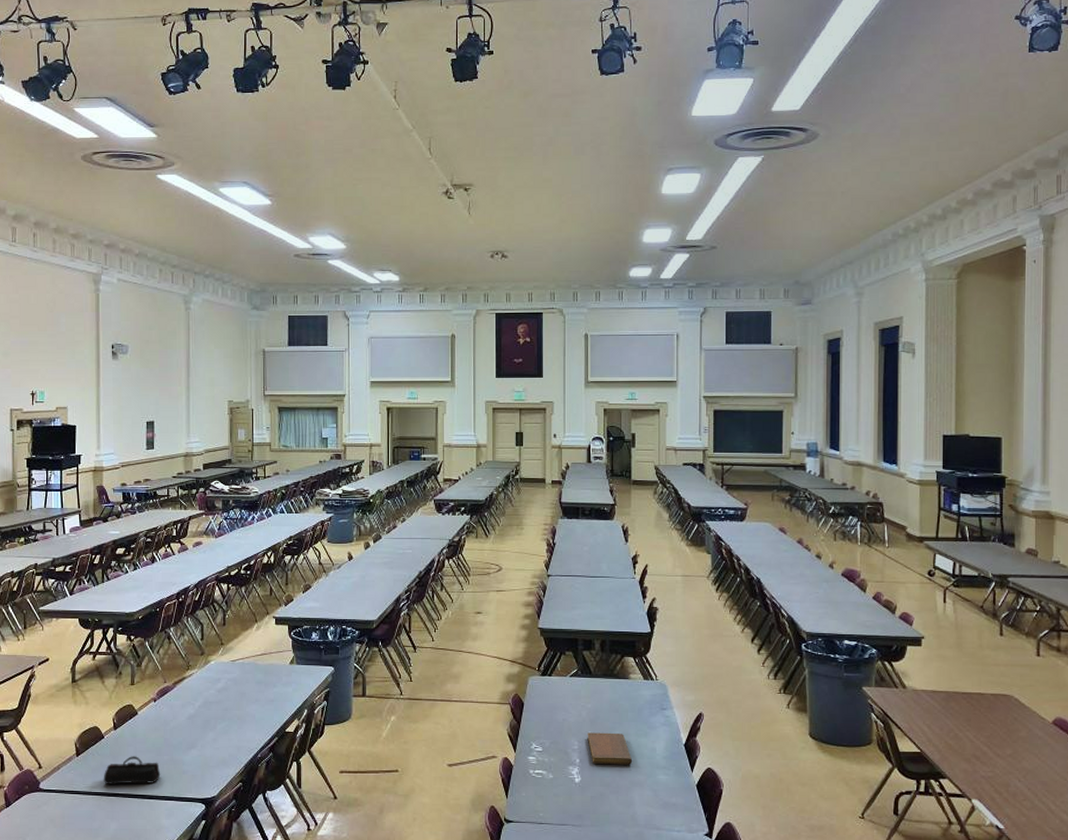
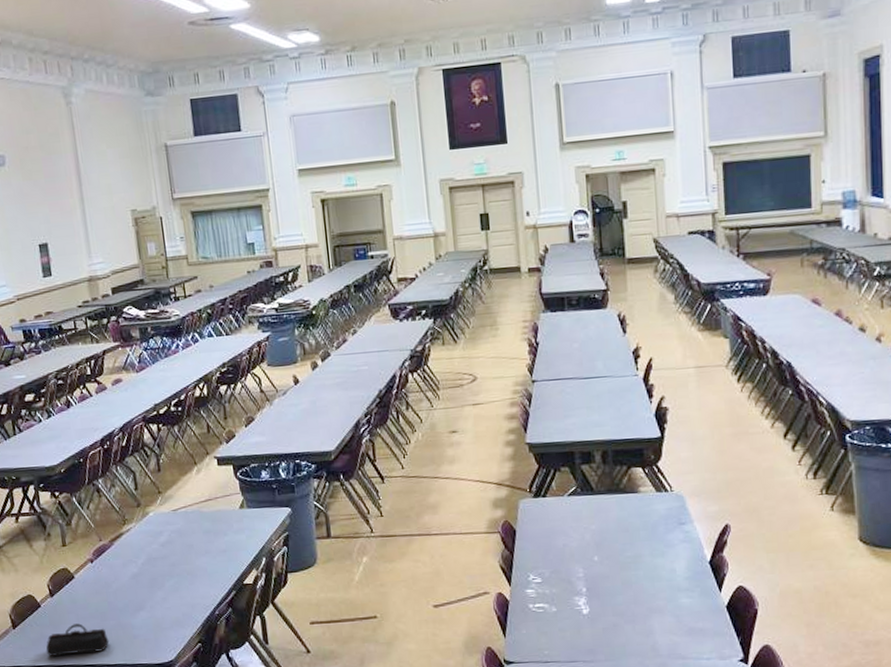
notebook: present [587,732,633,765] -> none [593,555,649,592]

